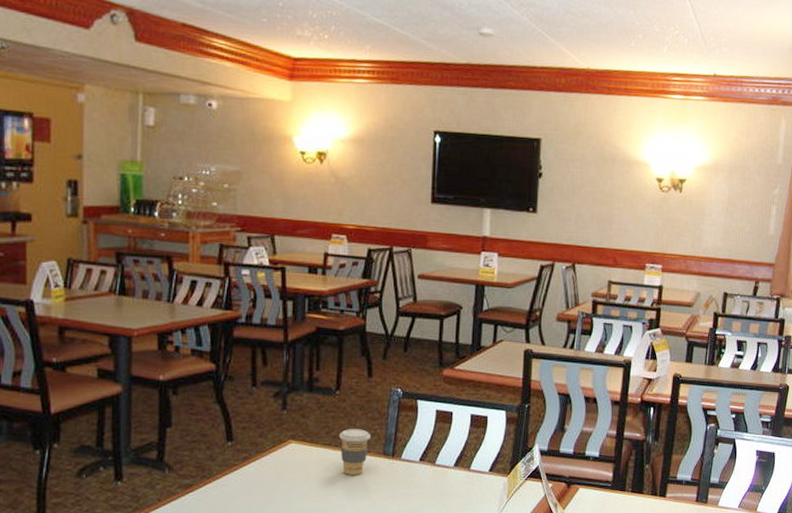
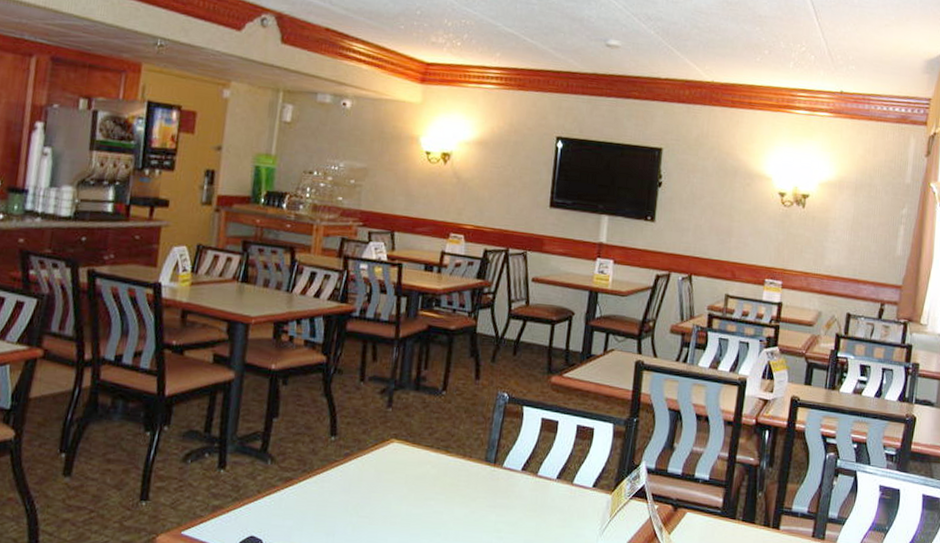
coffee cup: present [339,429,371,475] -> none [442,431,475,481]

